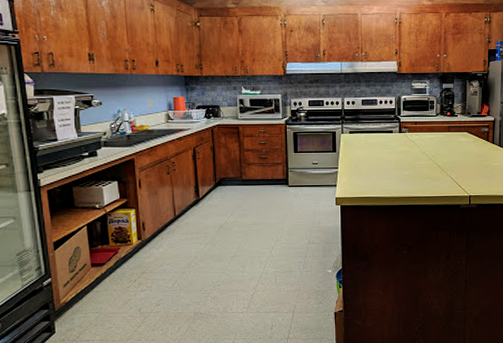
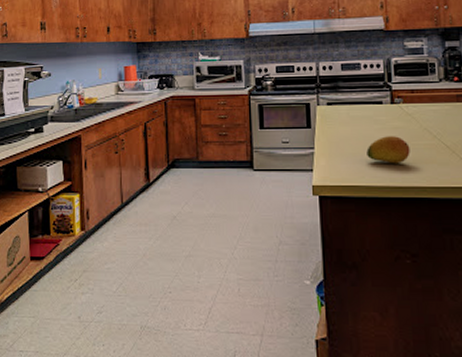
fruit: none [379,158,411,180] -> present [366,136,410,164]

